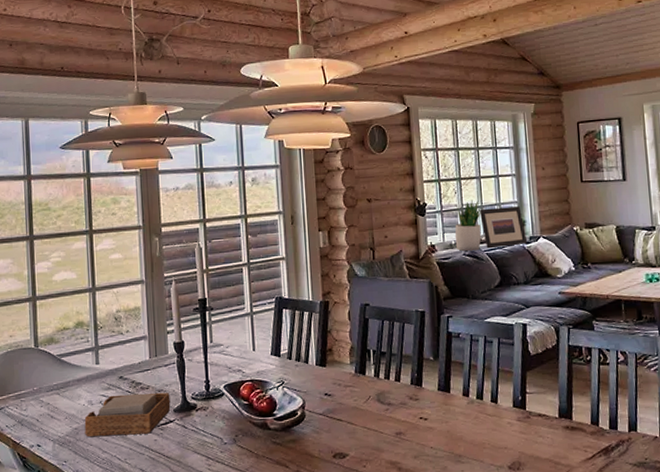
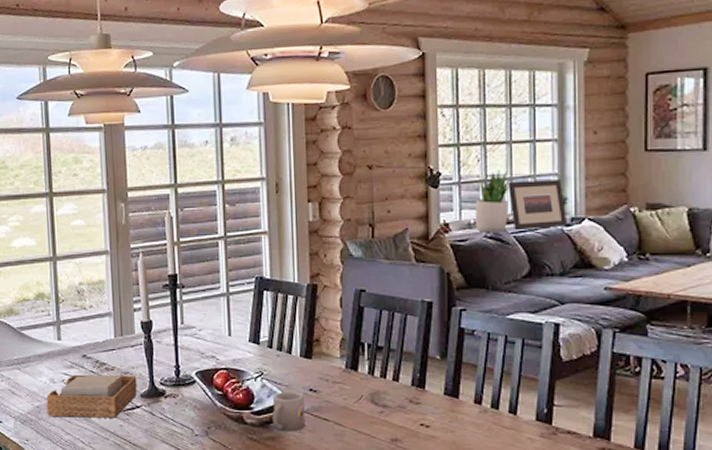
mug: none [292,397,322,434] -> present [272,392,305,432]

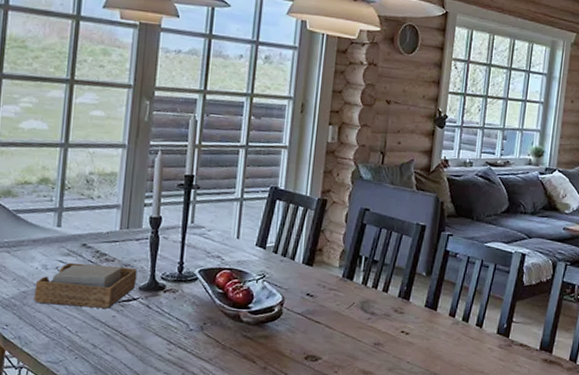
mug: present [272,392,305,432] -> none [267,294,301,332]
planter: present [474,170,510,233] -> none [469,120,502,174]
picture frame: present [508,179,568,231] -> none [500,131,543,175]

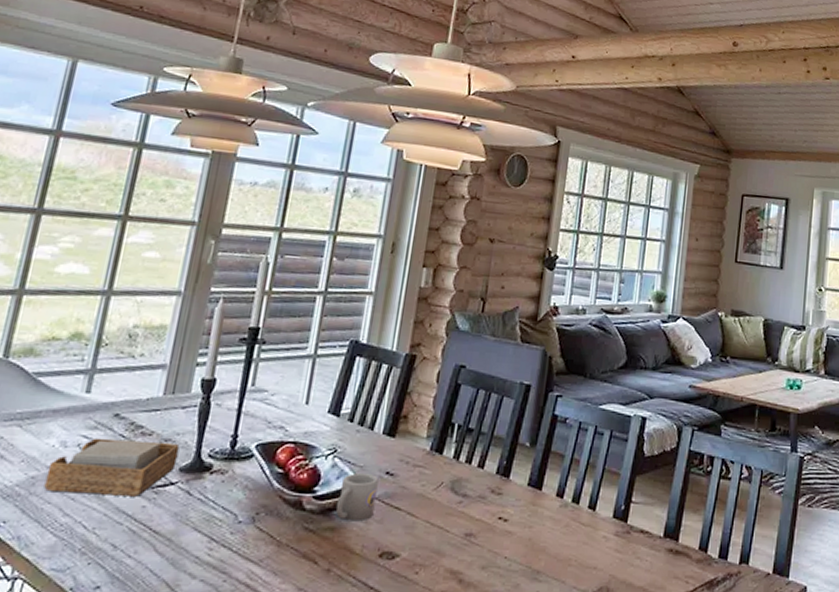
mug: none [267,294,301,332] -> present [335,473,379,522]

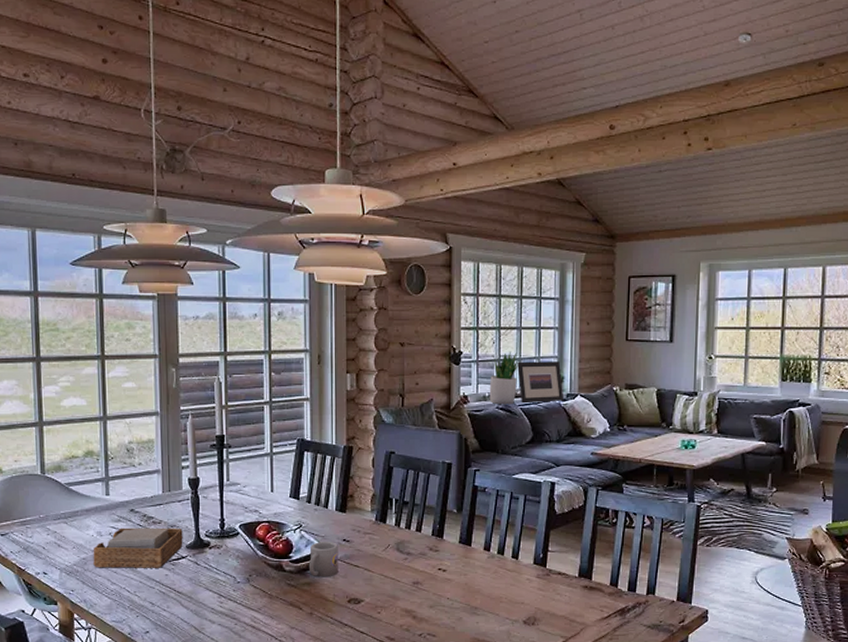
planter: none [582,261,619,322] -> present [489,351,519,405]
picture frame: none [616,273,665,324] -> present [517,361,564,404]

